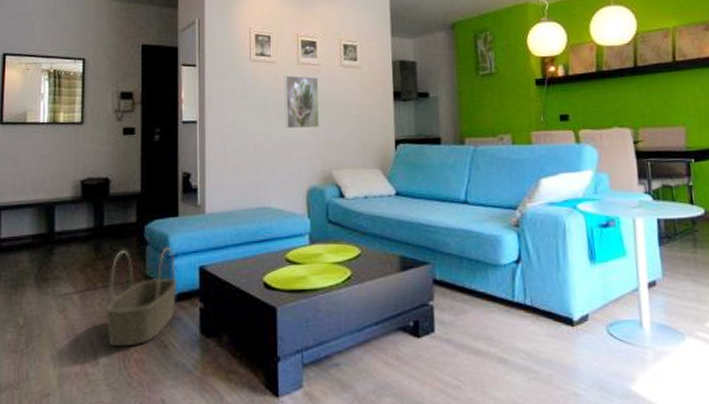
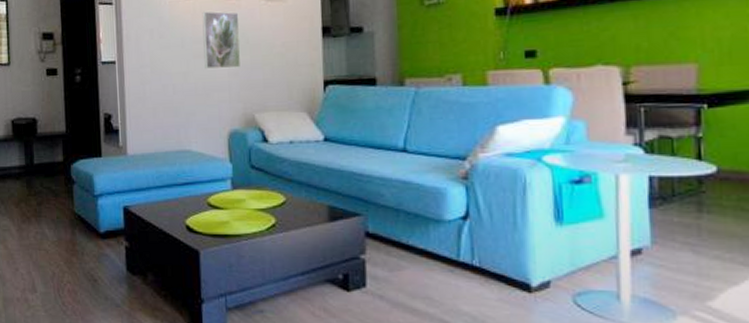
basket: present [105,246,177,347] -> none [40,185,104,278]

